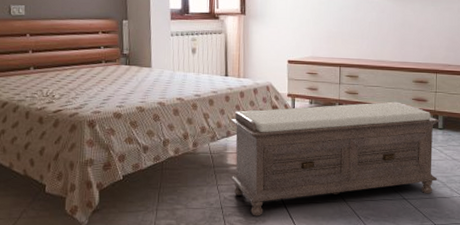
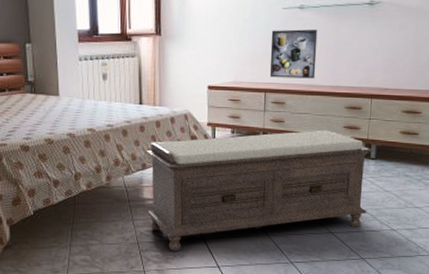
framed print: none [344,11,386,55] -> present [270,29,318,79]

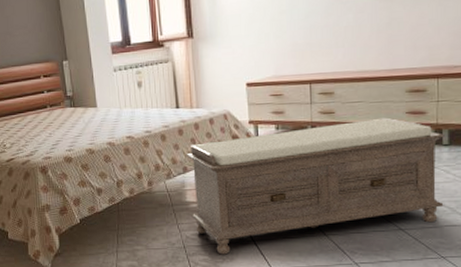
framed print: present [270,29,318,79] -> none [312,10,367,68]

